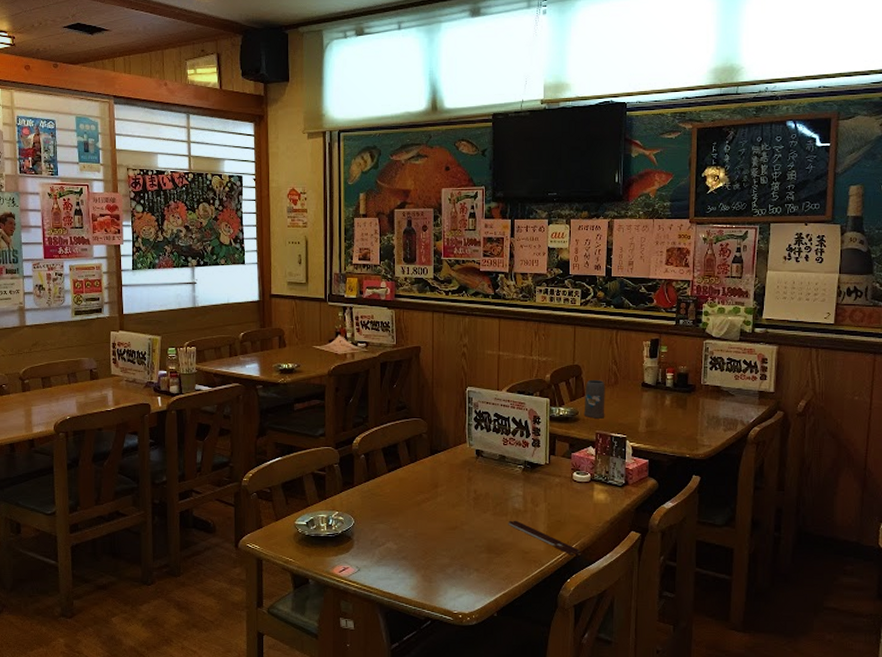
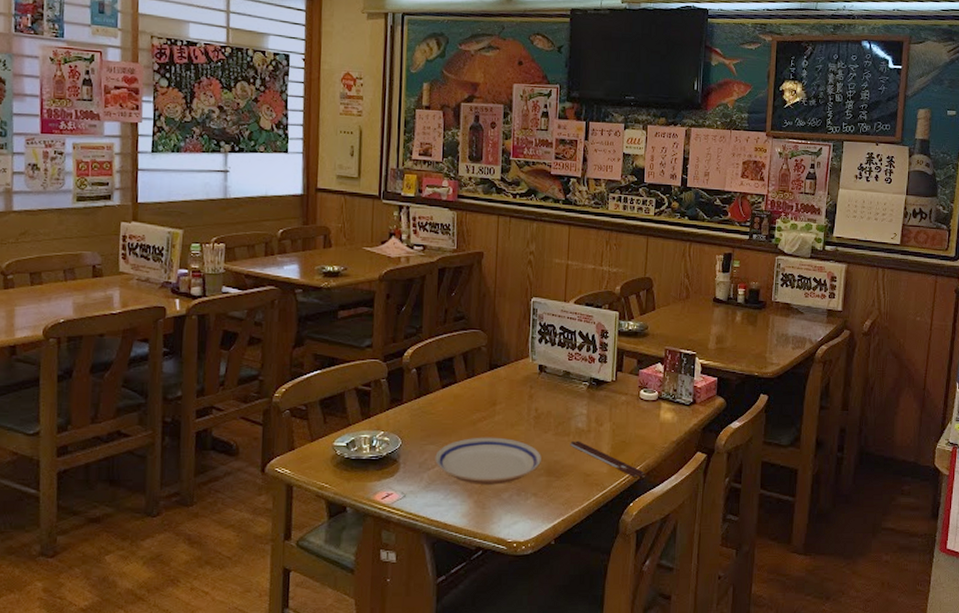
plate: none [385,516,482,560] -> present [435,437,541,485]
beer mug: present [584,379,605,419] -> none [653,293,677,334]

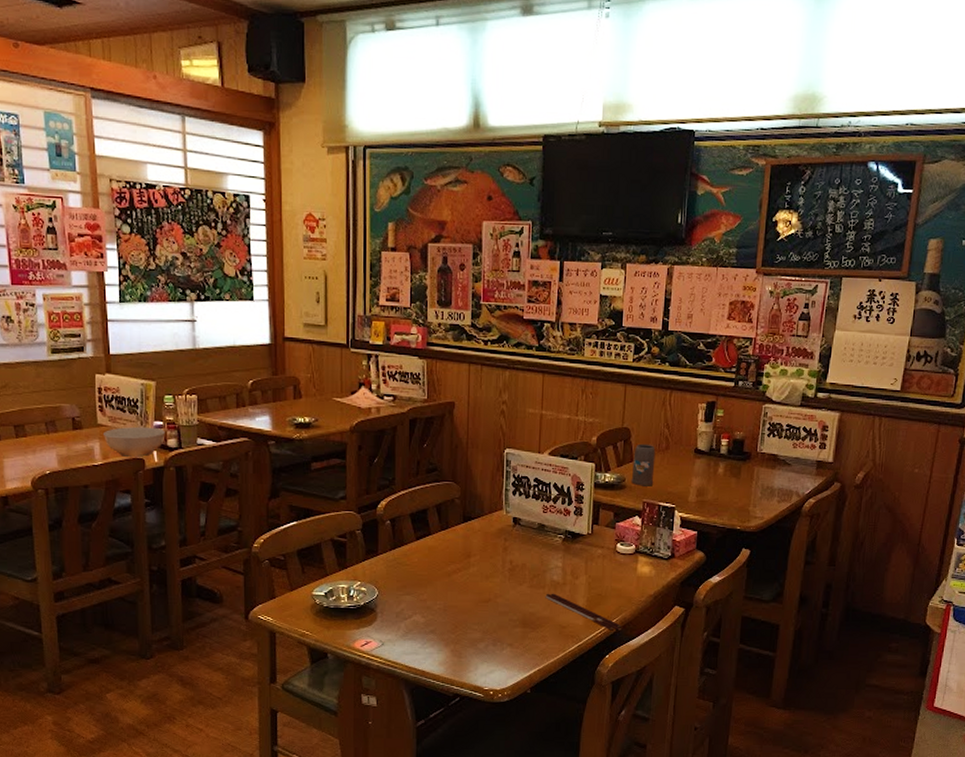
bowl: none [123,274,190,305] -> present [102,426,166,457]
plate: present [435,437,541,485] -> none [411,588,517,635]
beer mug: none [653,293,677,334] -> present [631,443,656,486]

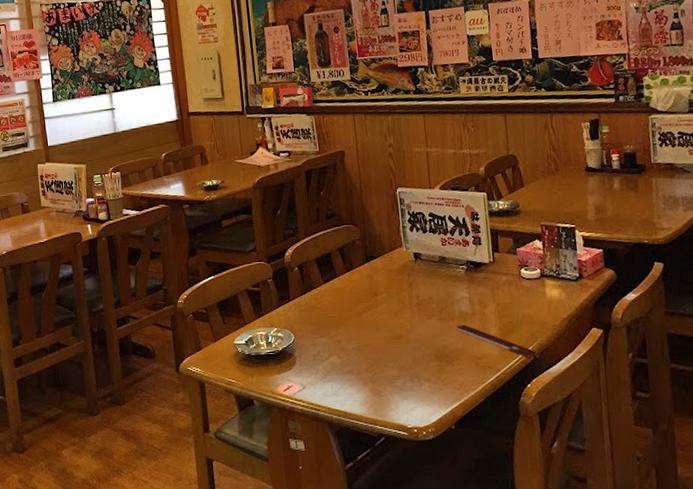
bowl: present [102,426,166,457] -> none [46,204,97,232]
beer mug: present [631,443,656,486] -> none [523,168,549,210]

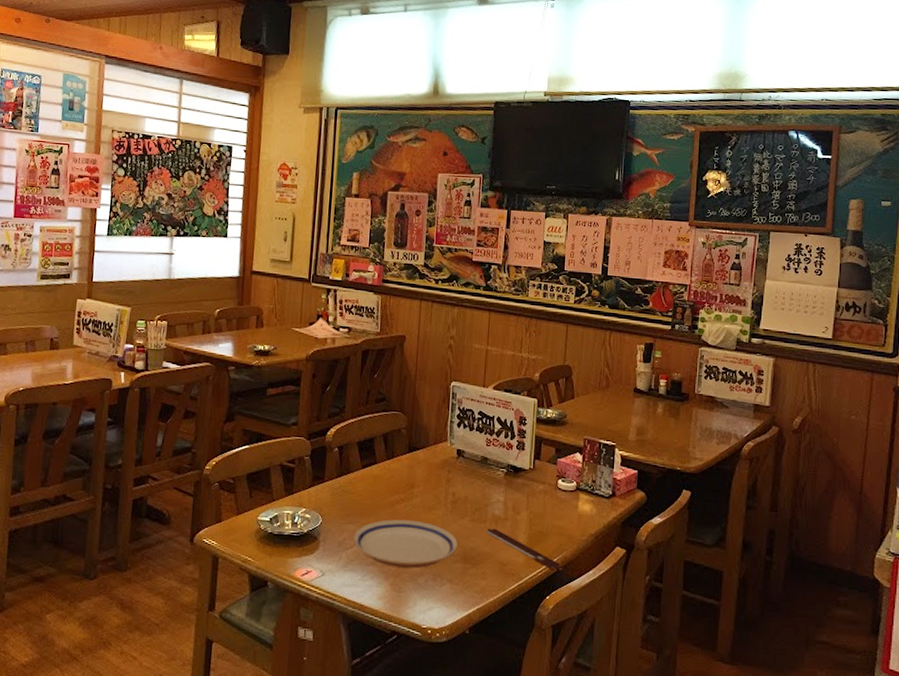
plate: none [327,326,430,373] -> present [353,519,458,569]

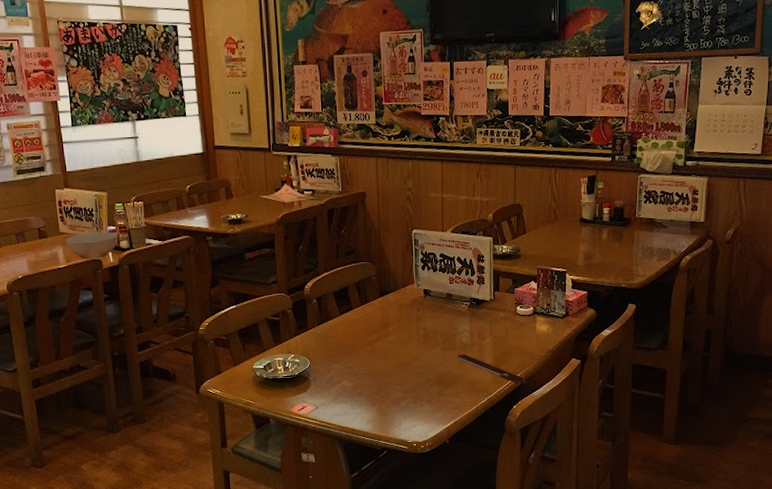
bowl: none [76,348,135,377] -> present [64,232,118,259]
plate: present [353,519,458,569] -> none [340,354,432,395]

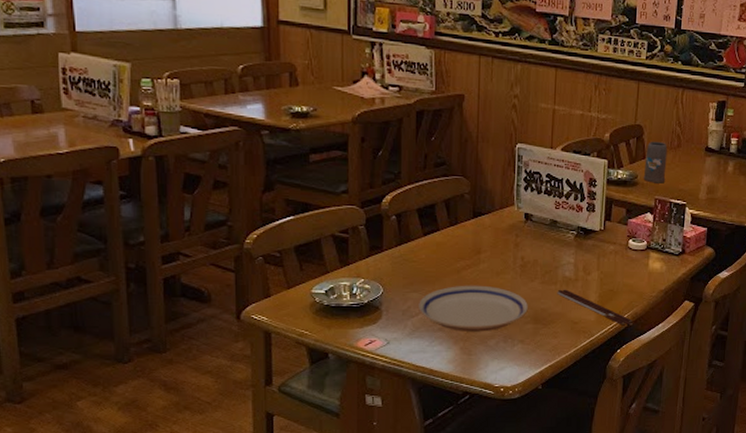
bowl: present [64,232,118,259] -> none [68,111,143,145]
plate: none [340,354,432,395] -> present [419,285,528,332]
beer mug: none [525,217,546,255] -> present [643,141,668,184]

